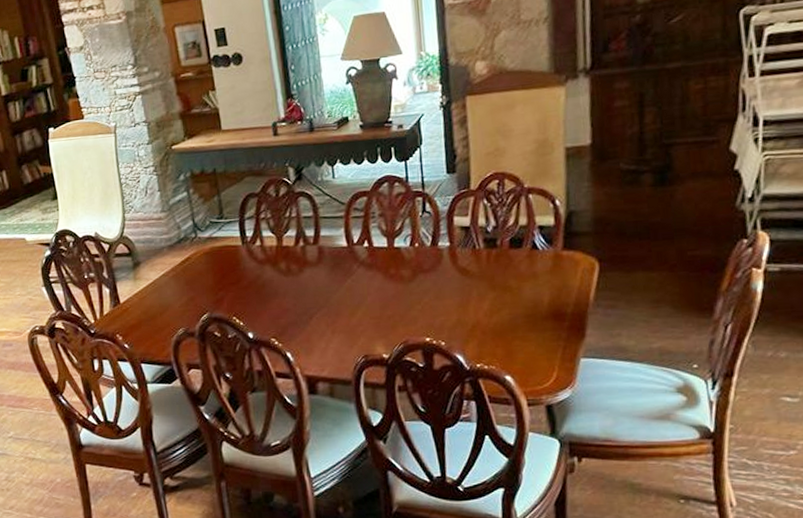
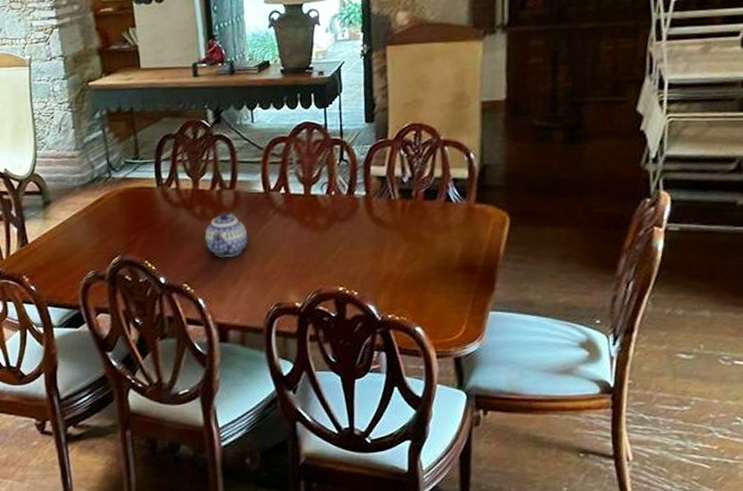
teapot: none [290,266,333,312] -> present [204,211,247,258]

